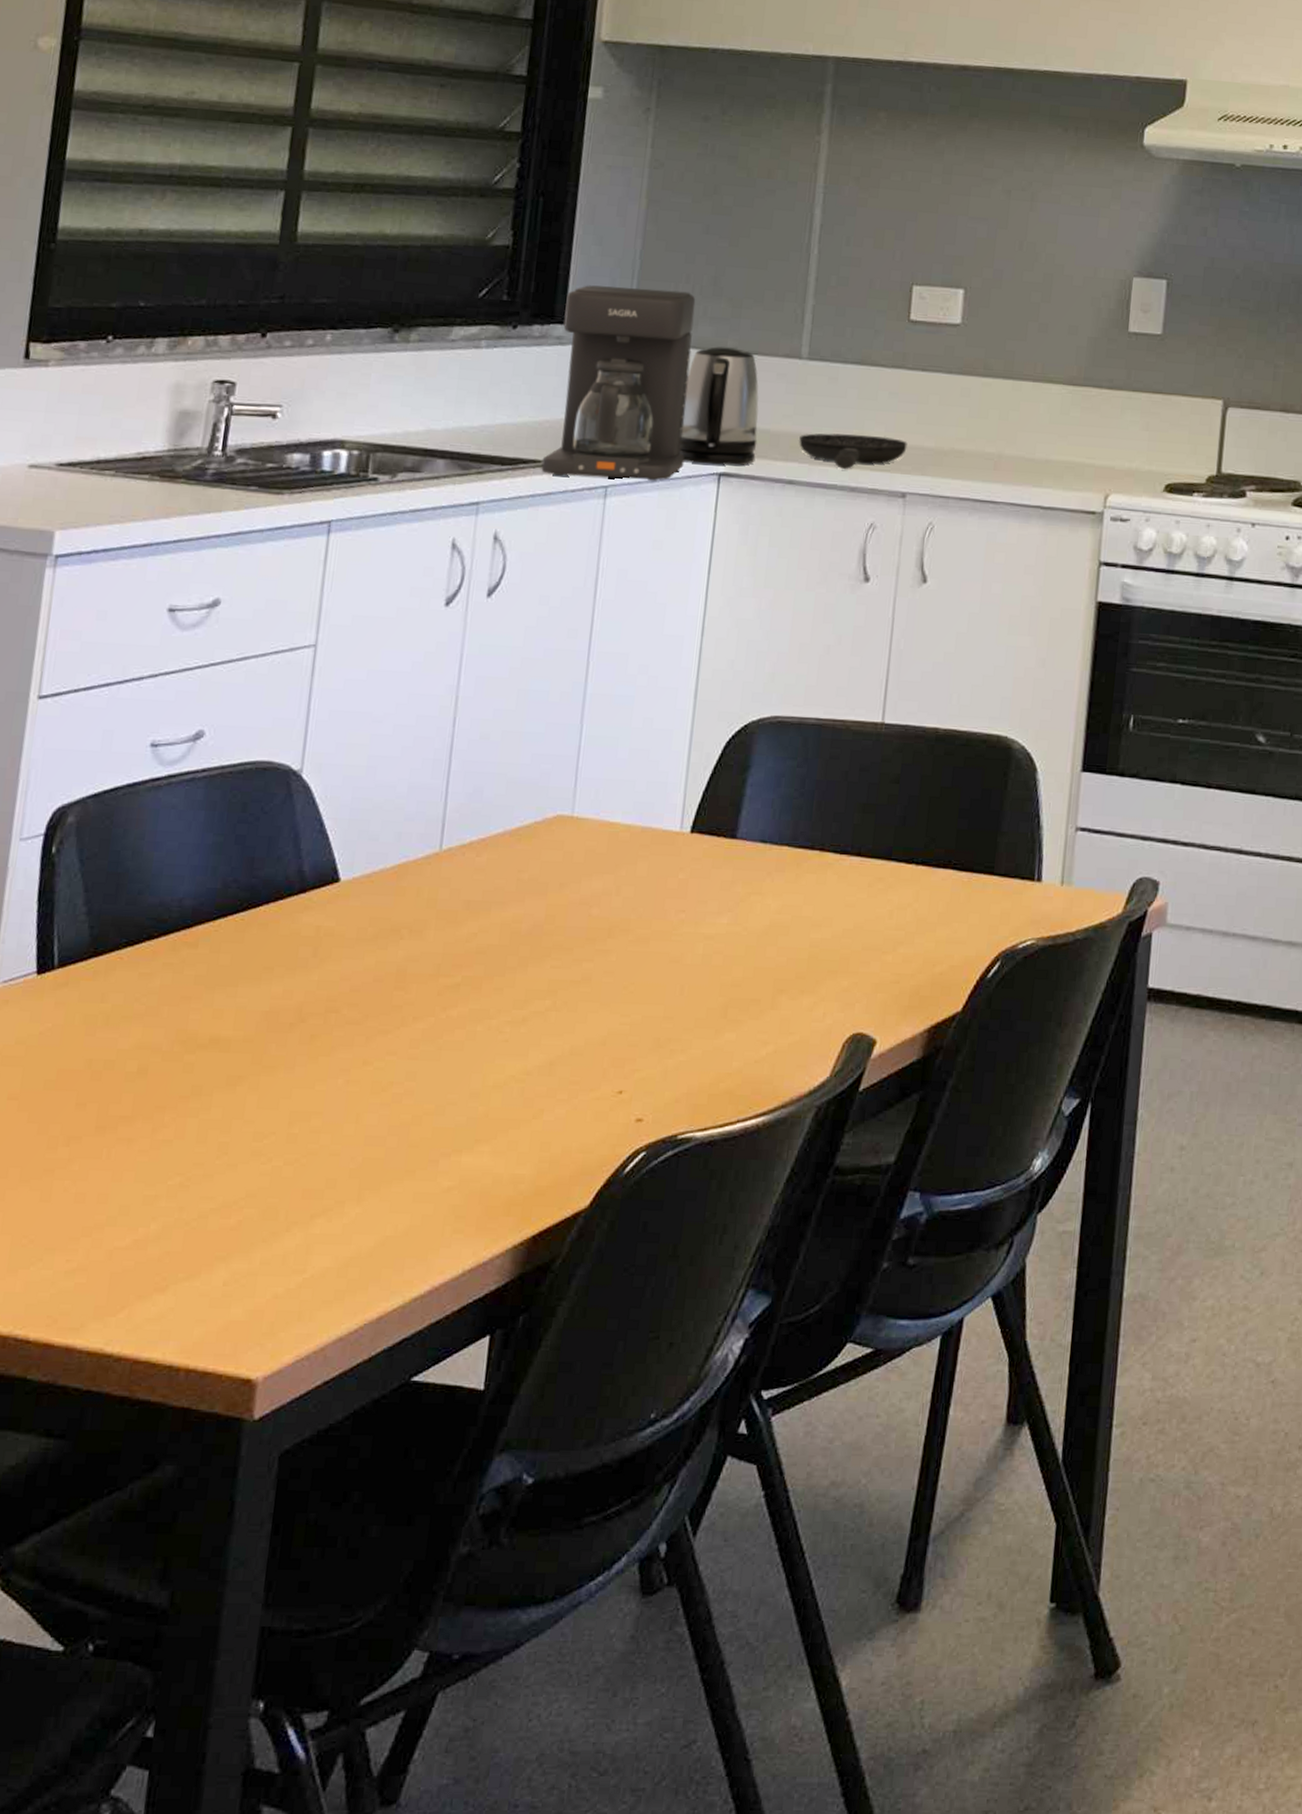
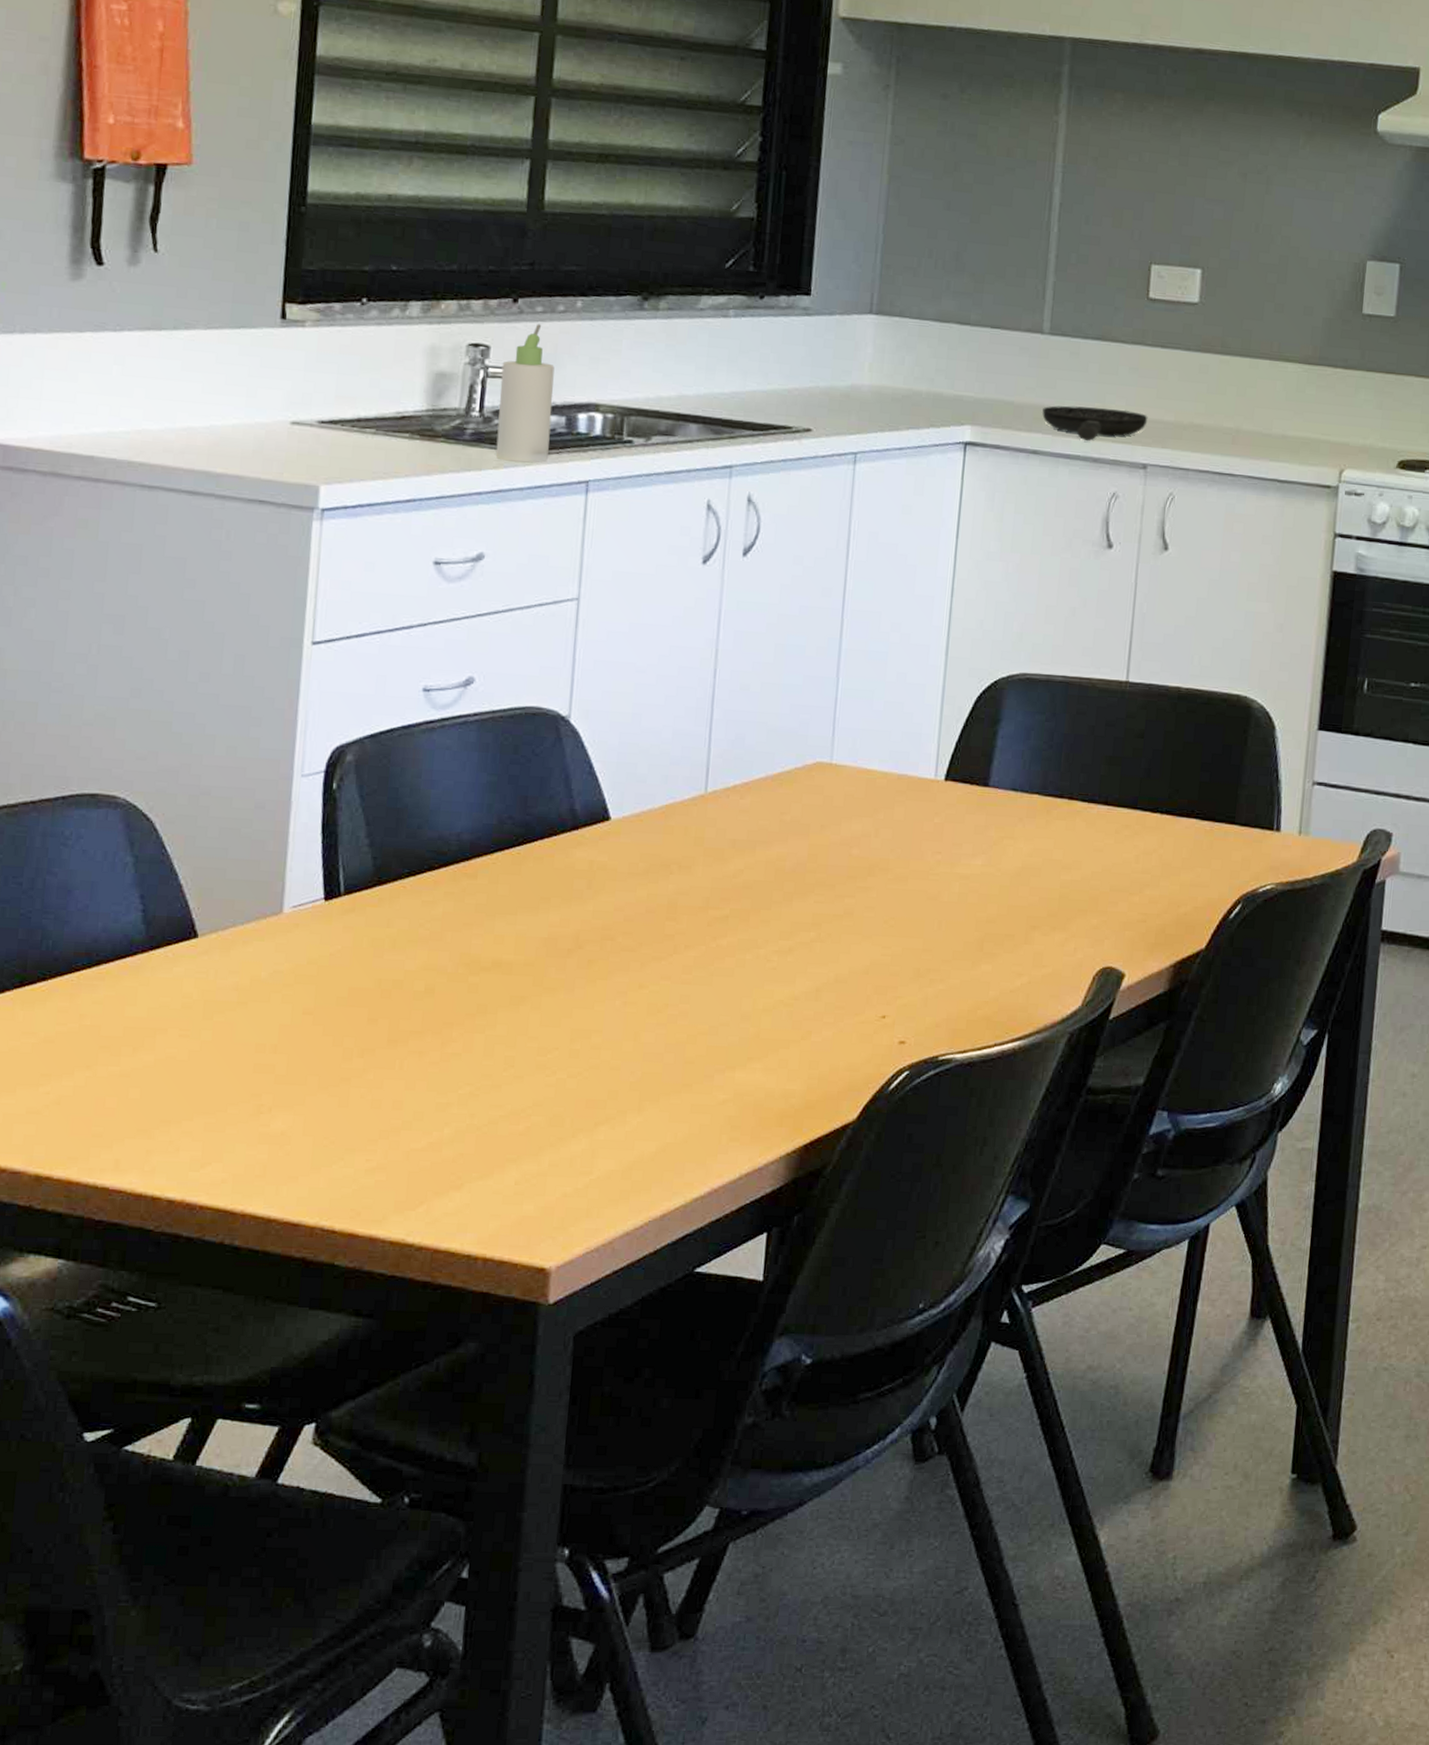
bottle: none [236,359,301,504] -> present [495,324,555,463]
coffee maker: present [541,285,696,481] -> none [791,258,939,449]
kettle: present [679,346,759,465] -> none [925,320,1003,435]

